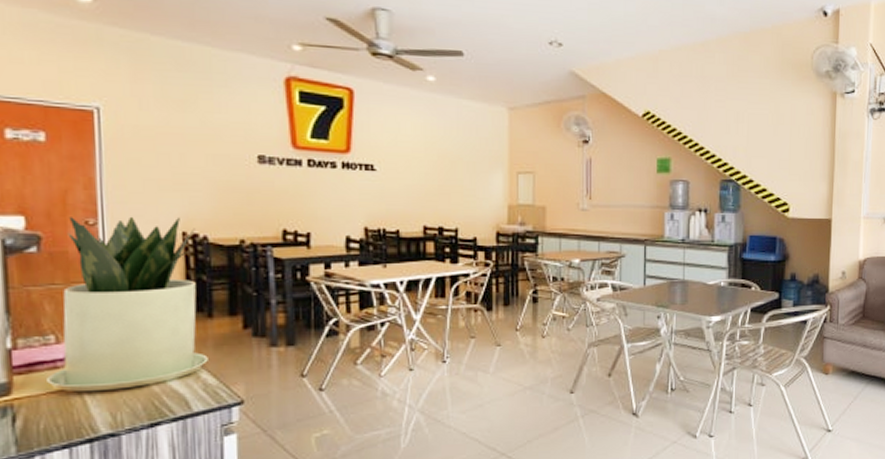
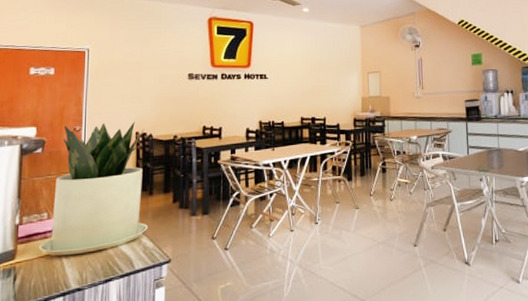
coffee maker: none [637,216,674,246] -> present [460,99,489,123]

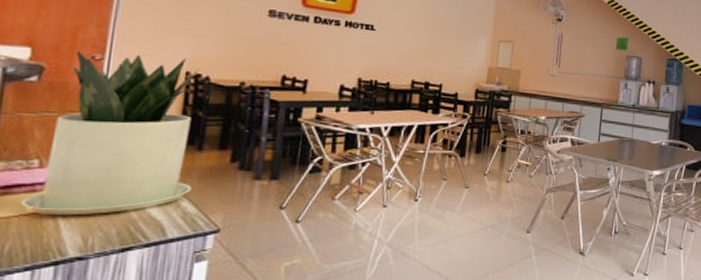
coffee maker: present [460,99,489,123] -> none [596,84,626,109]

